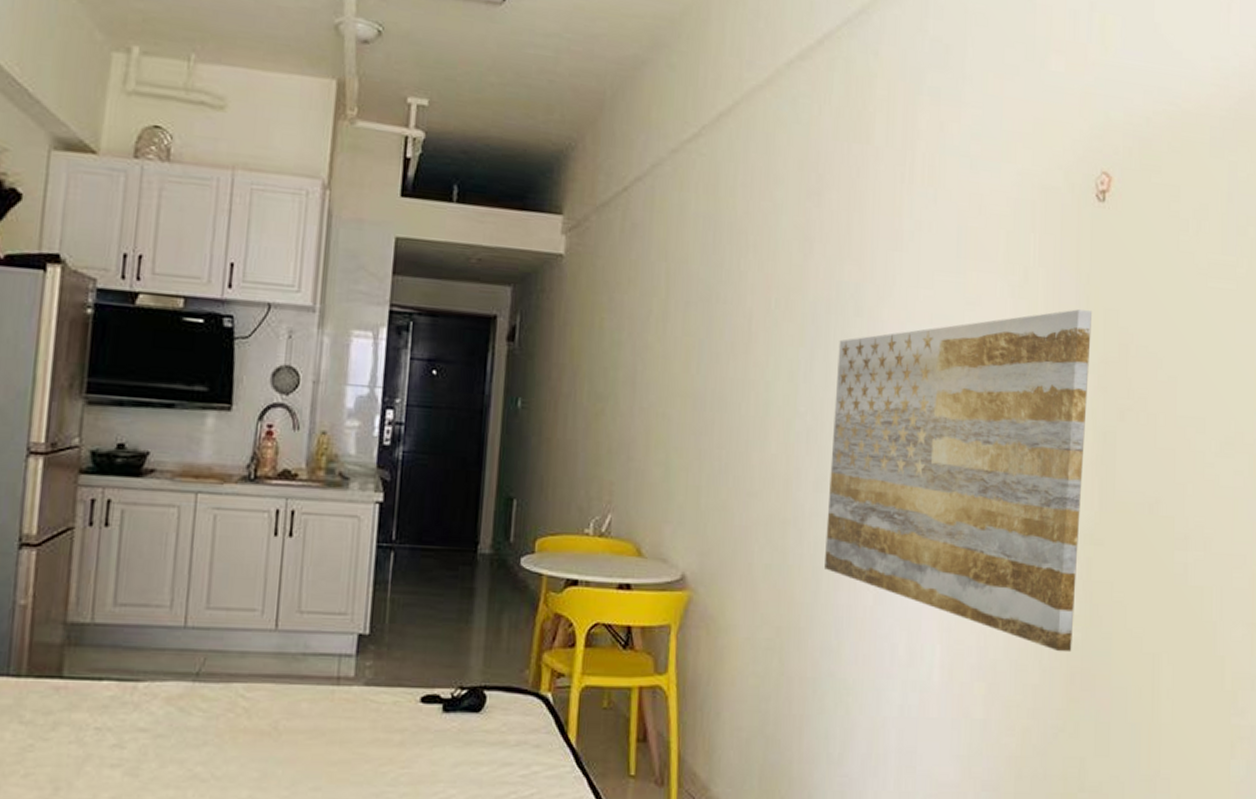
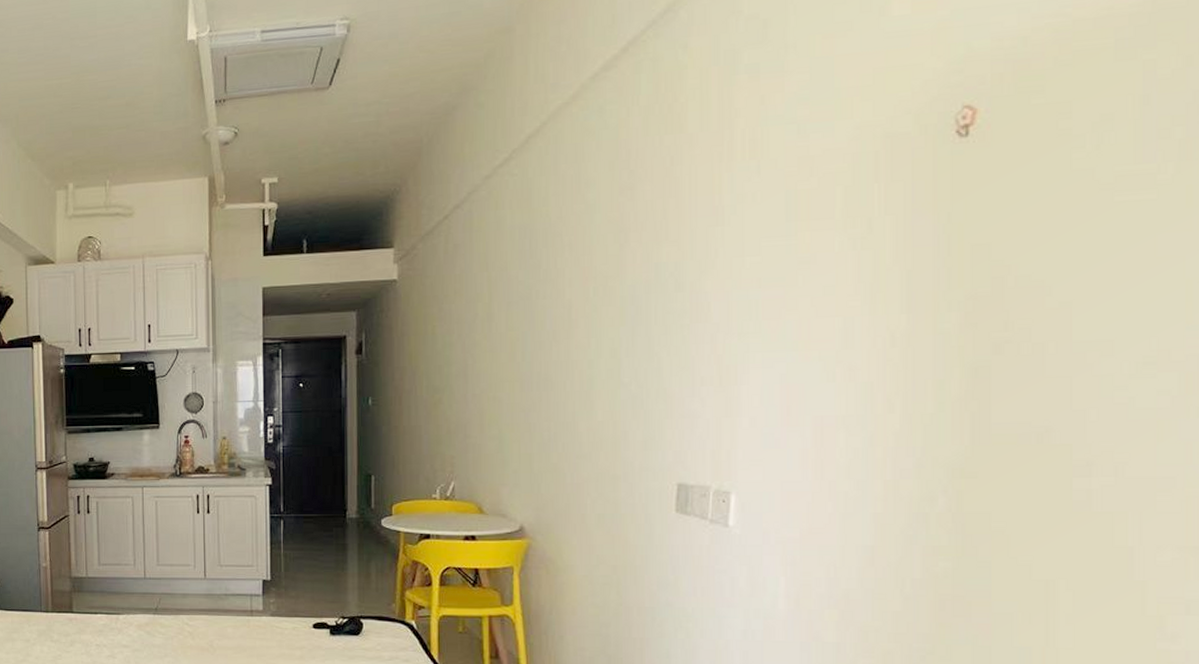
wall art: present [825,309,1091,653] -> none [657,249,954,581]

